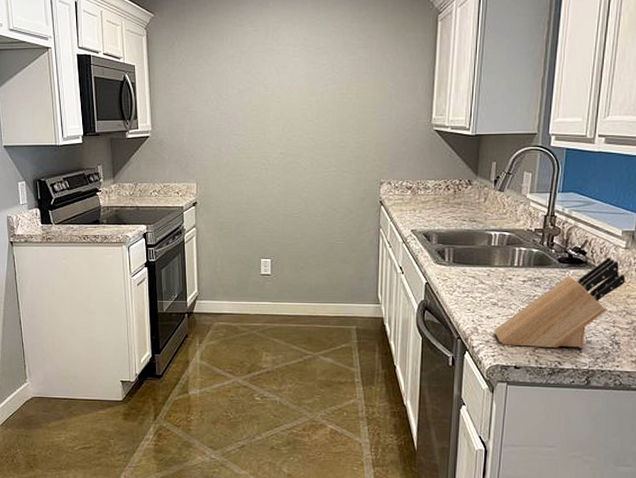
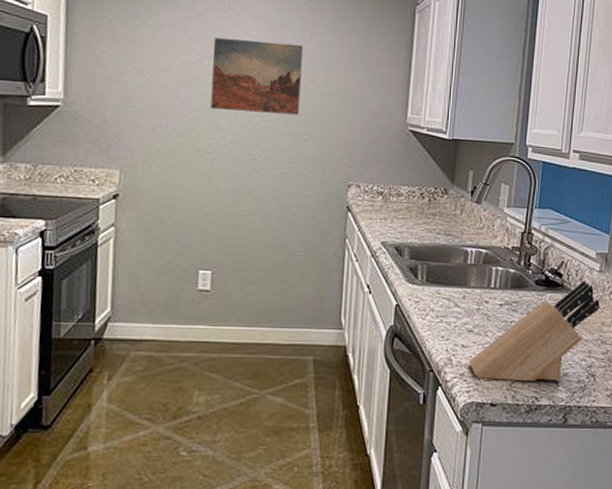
wall art: none [262,64,336,128] -> present [210,38,303,115]

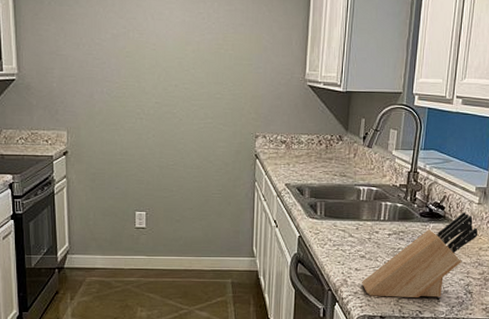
wall art: present [210,38,303,115] -> none [136,12,212,77]

